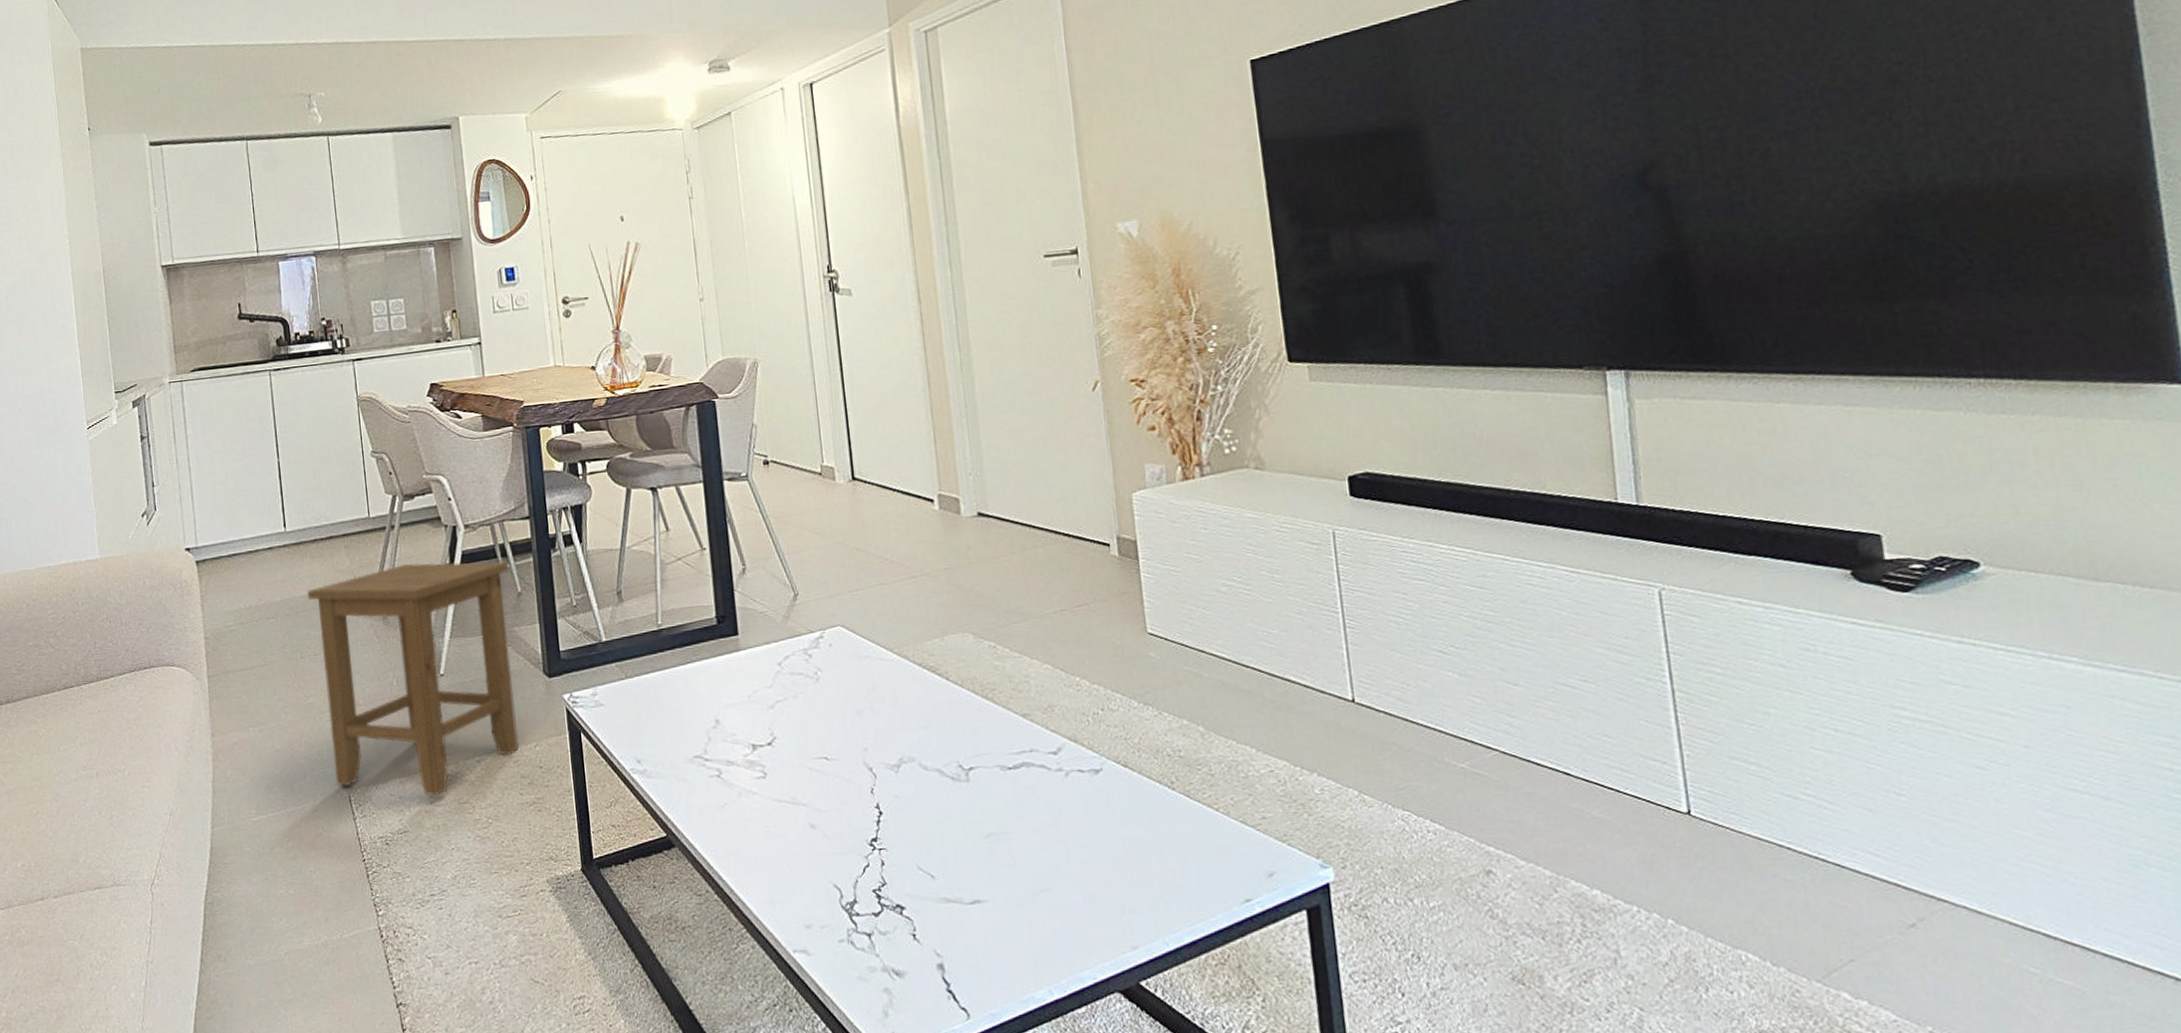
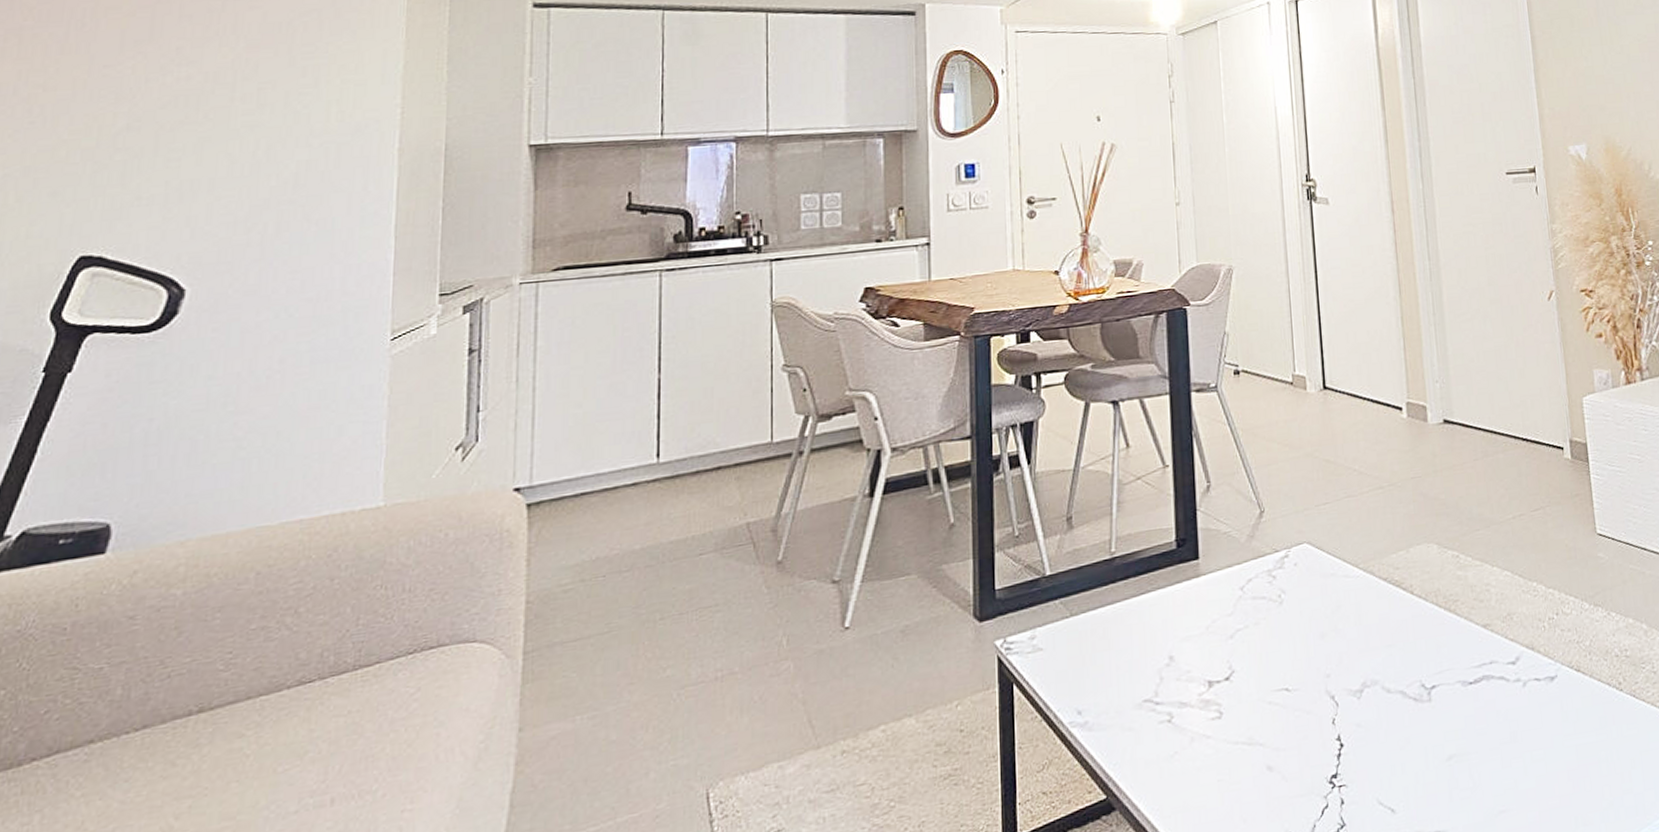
stool: present [308,562,520,796] -> none [680,489,942,781]

